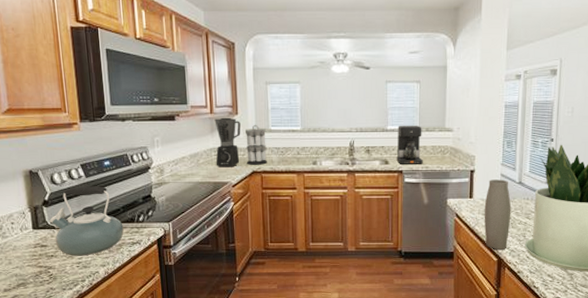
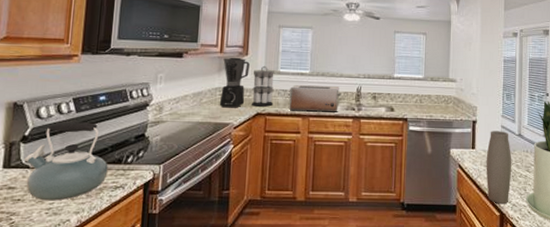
toaster: none [283,141,334,169] -> present [289,84,341,114]
coffee maker: present [396,125,423,164] -> none [402,73,427,113]

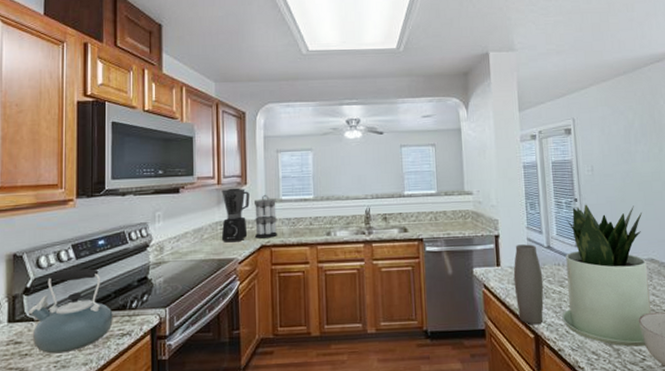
toaster: present [289,84,341,114] -> none [294,210,349,242]

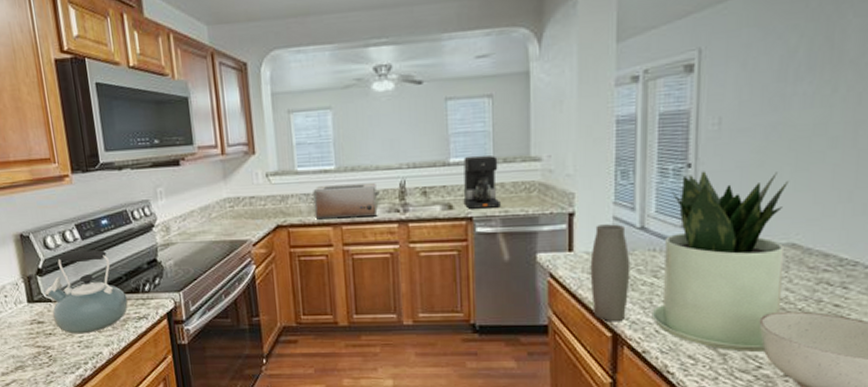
blender: present [221,188,250,243] -> none [227,158,261,222]
spice rack: present [255,195,278,239] -> none [266,166,295,217]
toaster: none [294,210,349,242] -> present [313,183,380,221]
coffee maker: none [415,189,444,232] -> present [463,155,501,209]

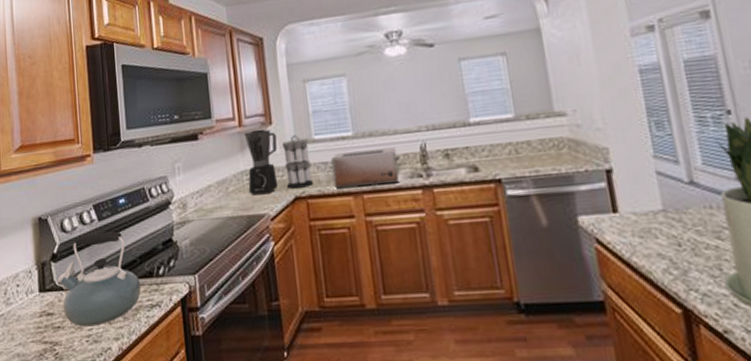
blender: none [227,158,261,222] -> present [244,129,278,196]
spice rack: none [266,166,295,217] -> present [283,135,314,189]
coffee maker: present [463,155,501,209] -> none [484,112,530,170]
vase: present [590,224,631,322] -> none [638,179,694,295]

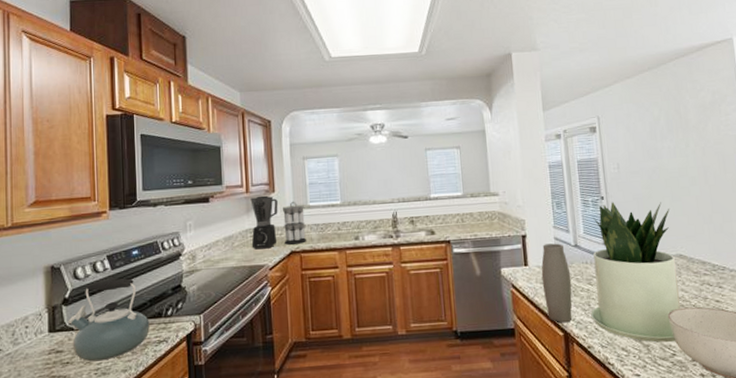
toaster: present [331,148,400,191] -> none [322,215,377,247]
vase: none [638,179,694,295] -> present [541,243,572,323]

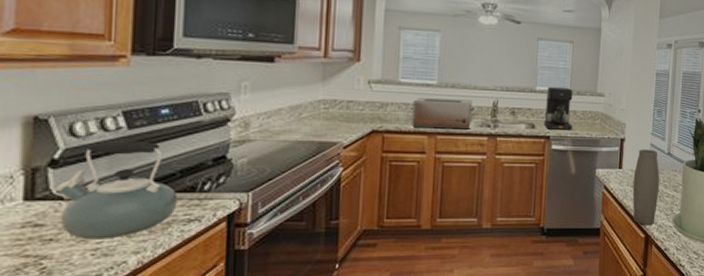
blender: present [250,195,278,250] -> none [324,63,362,124]
spice rack: present [283,202,307,245] -> none [366,75,394,123]
toaster: none [322,215,377,247] -> present [412,97,475,131]
coffee maker: none [441,191,471,234] -> present [544,86,573,130]

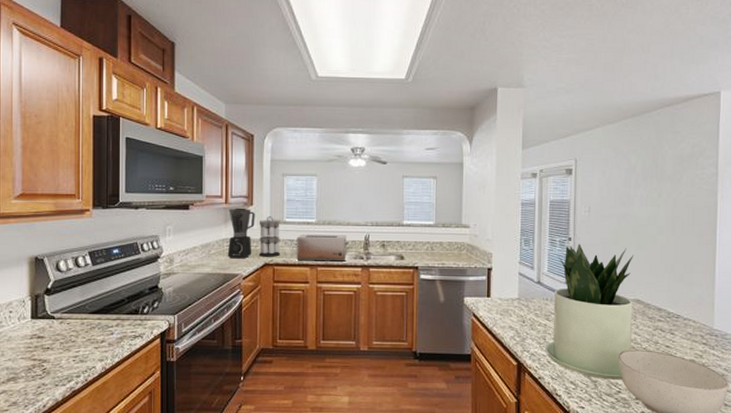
kettle: present [55,141,178,240] -> none [50,274,126,349]
blender: none [324,63,362,124] -> present [227,208,255,259]
spice rack: none [366,75,394,123] -> present [259,216,281,257]
coffee maker: present [544,86,573,130] -> none [412,220,439,261]
vase: present [632,149,660,226] -> none [502,278,531,354]

